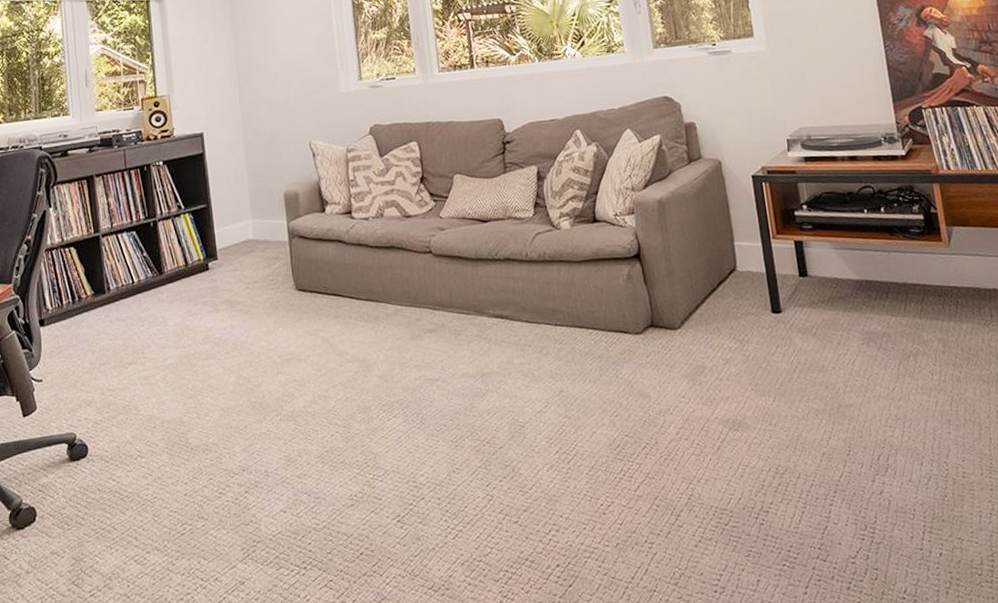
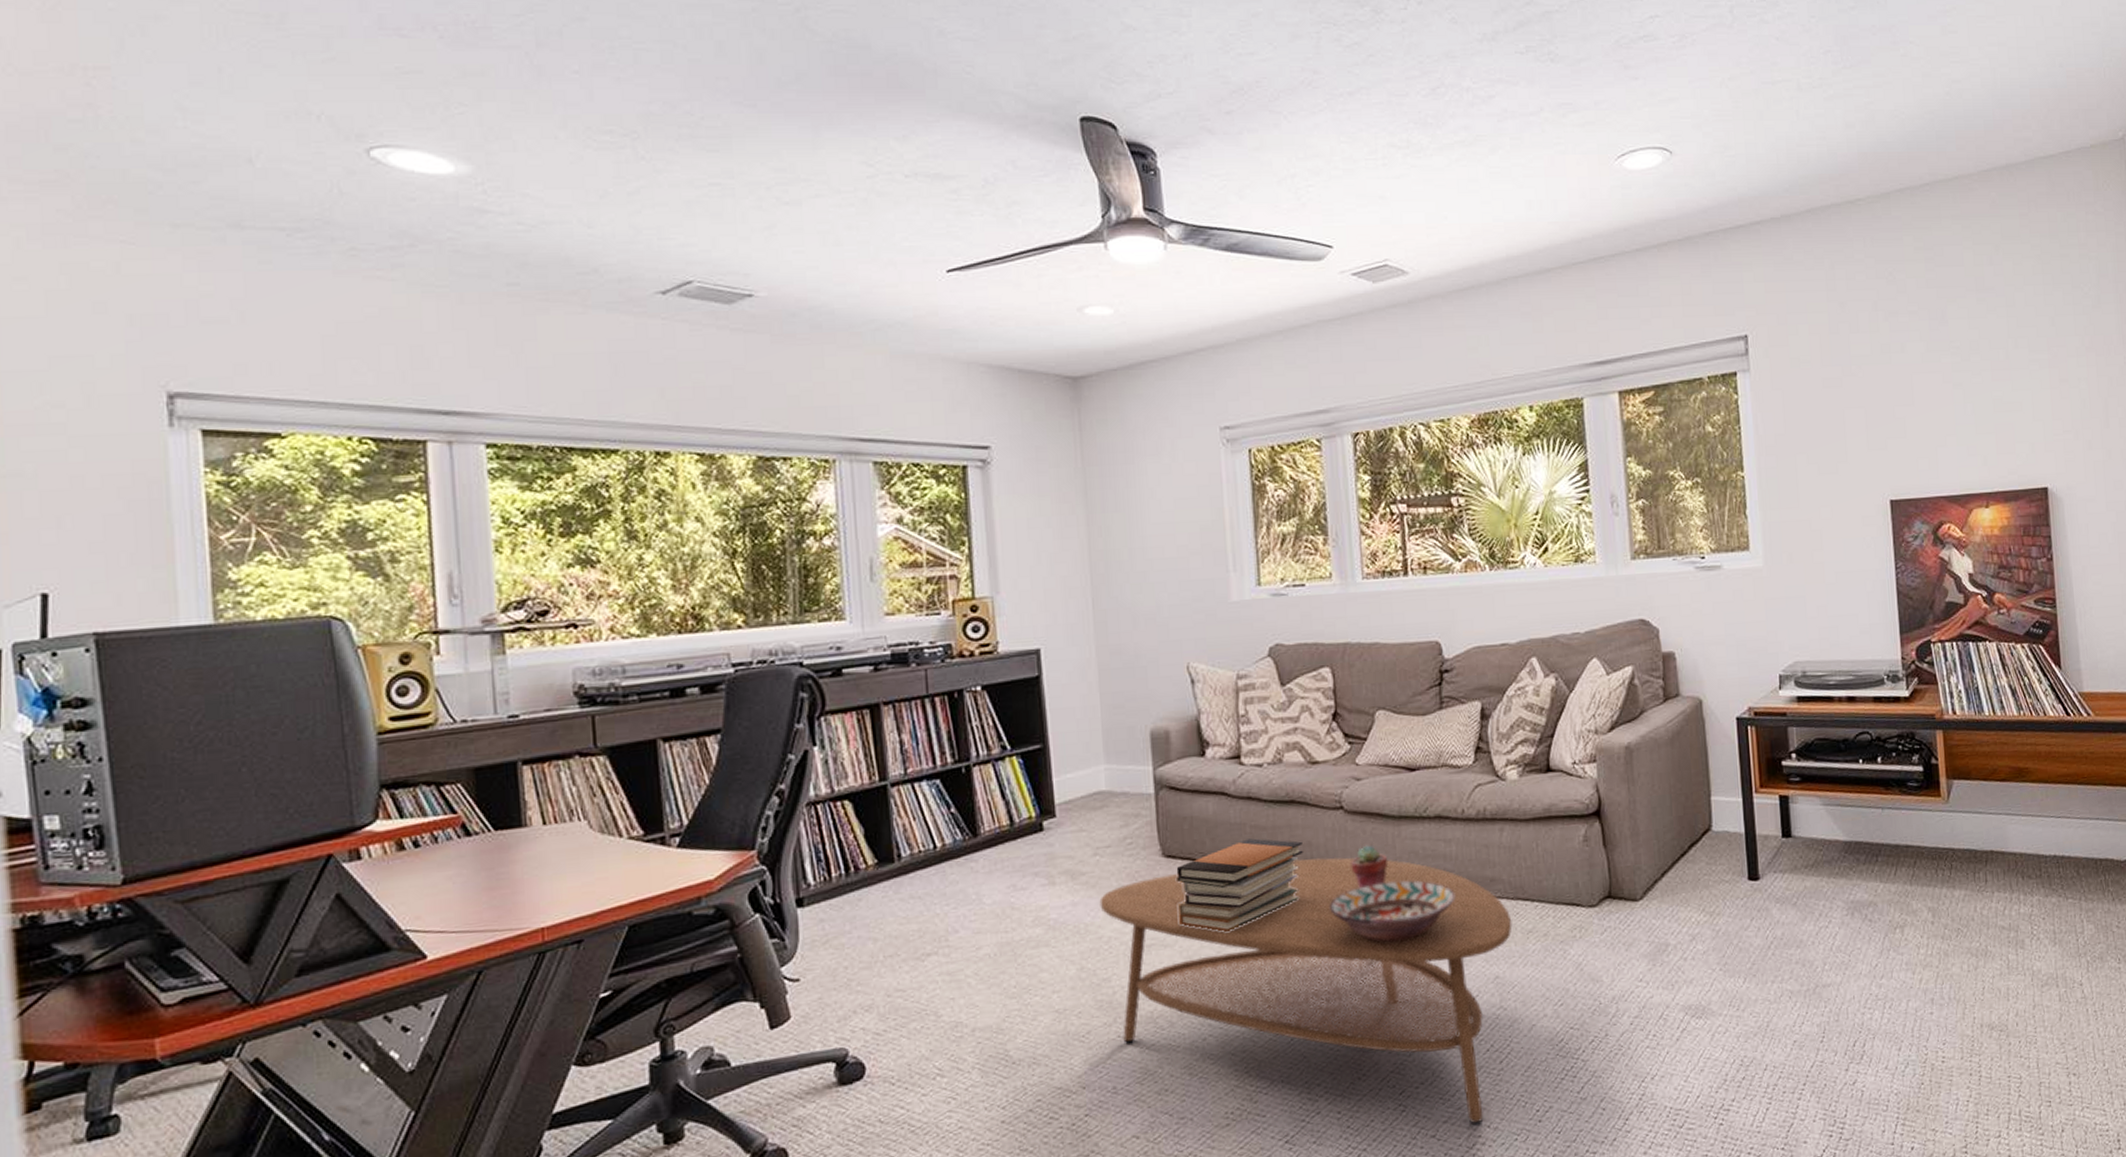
coffee table: none [251,292,572,514] -> present [1099,857,1512,1124]
book stack: none [306,276,402,351] -> present [1175,838,1303,933]
decorative bowl: none [424,310,524,361] -> present [1330,880,1455,942]
potted succulent: none [439,282,469,317] -> present [1351,845,1388,889]

